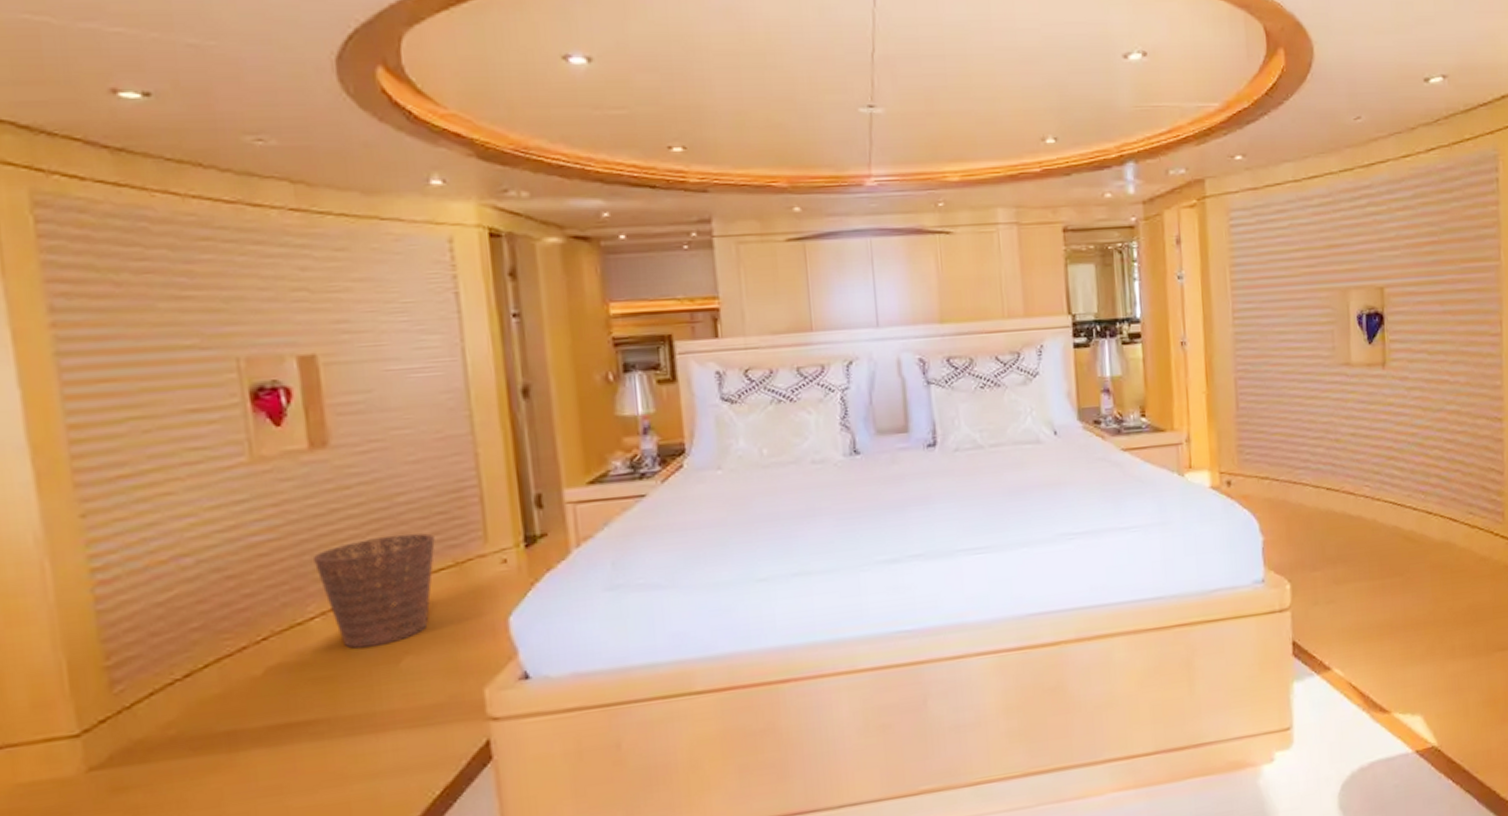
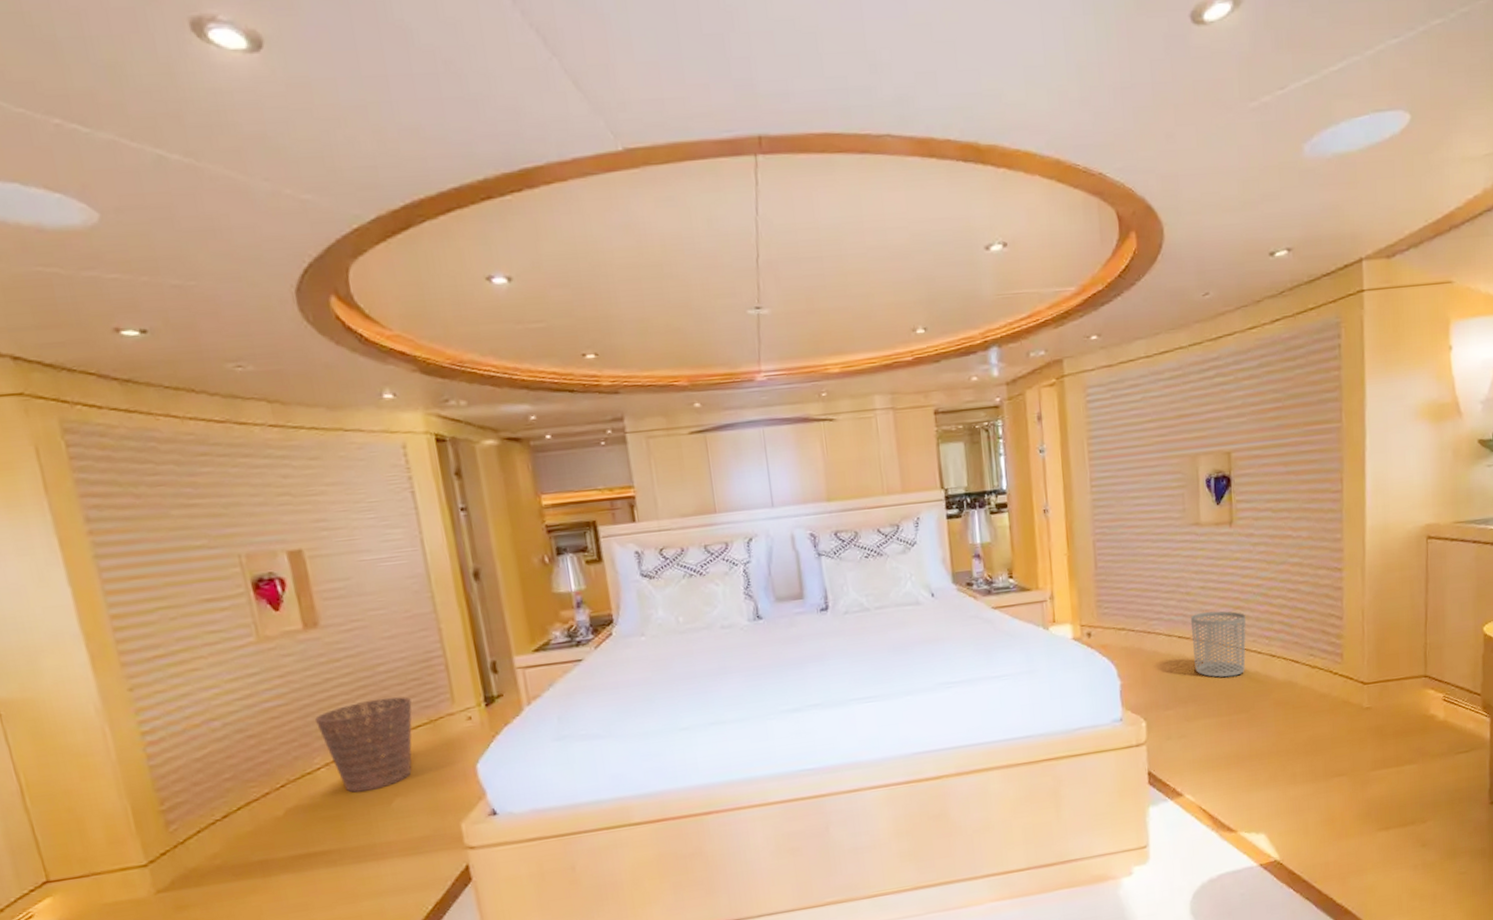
waste bin: none [1339,461,1401,536] -> present [1190,611,1246,678]

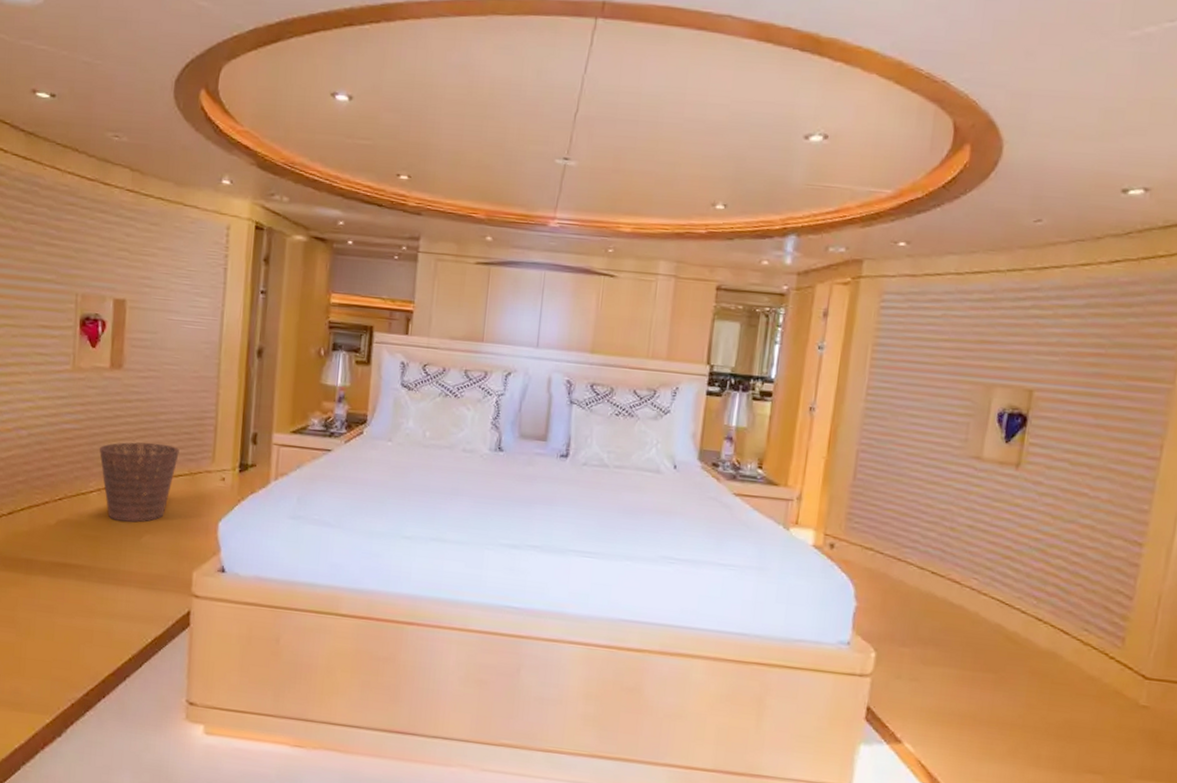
waste bin: present [1190,611,1246,678] -> none [944,552,1016,631]

